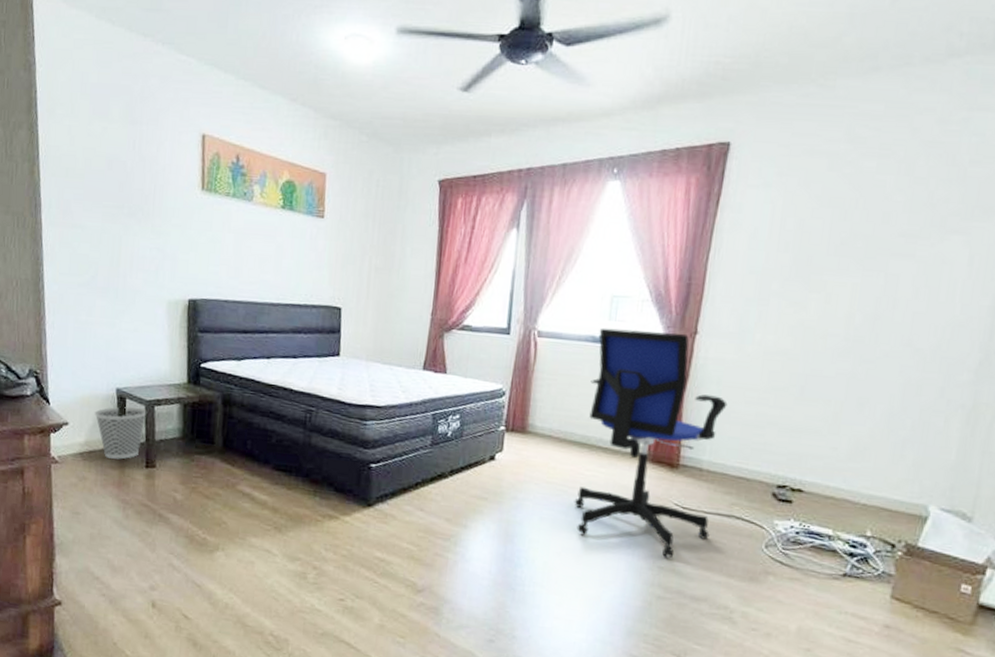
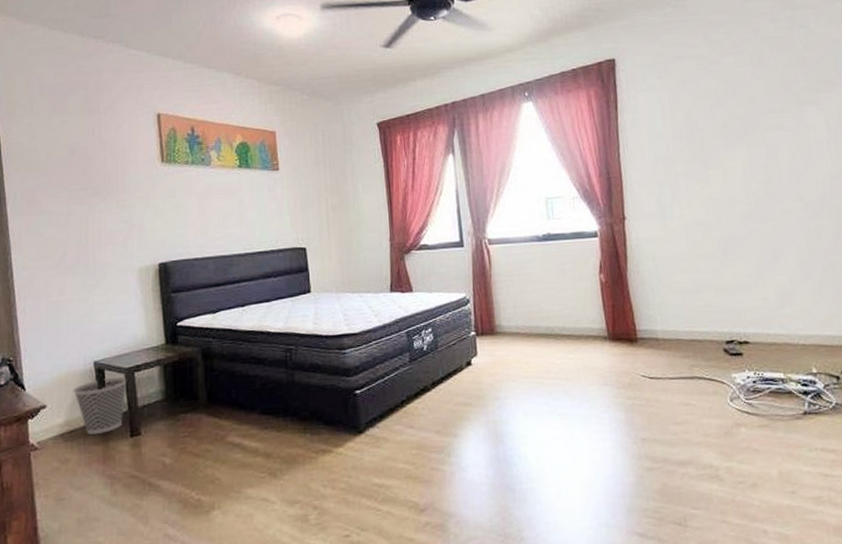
office chair: present [574,327,728,558] -> none [541,222,679,428]

